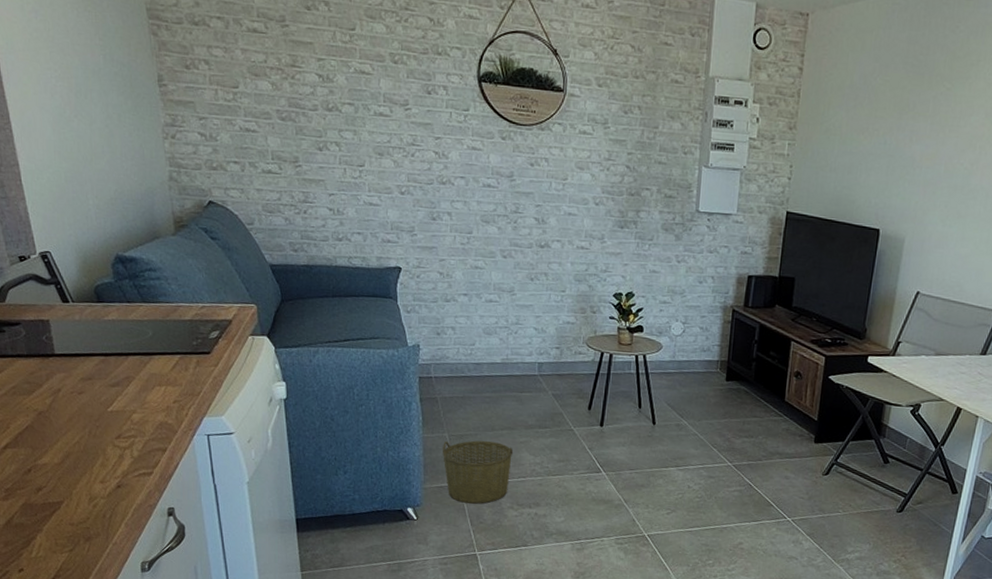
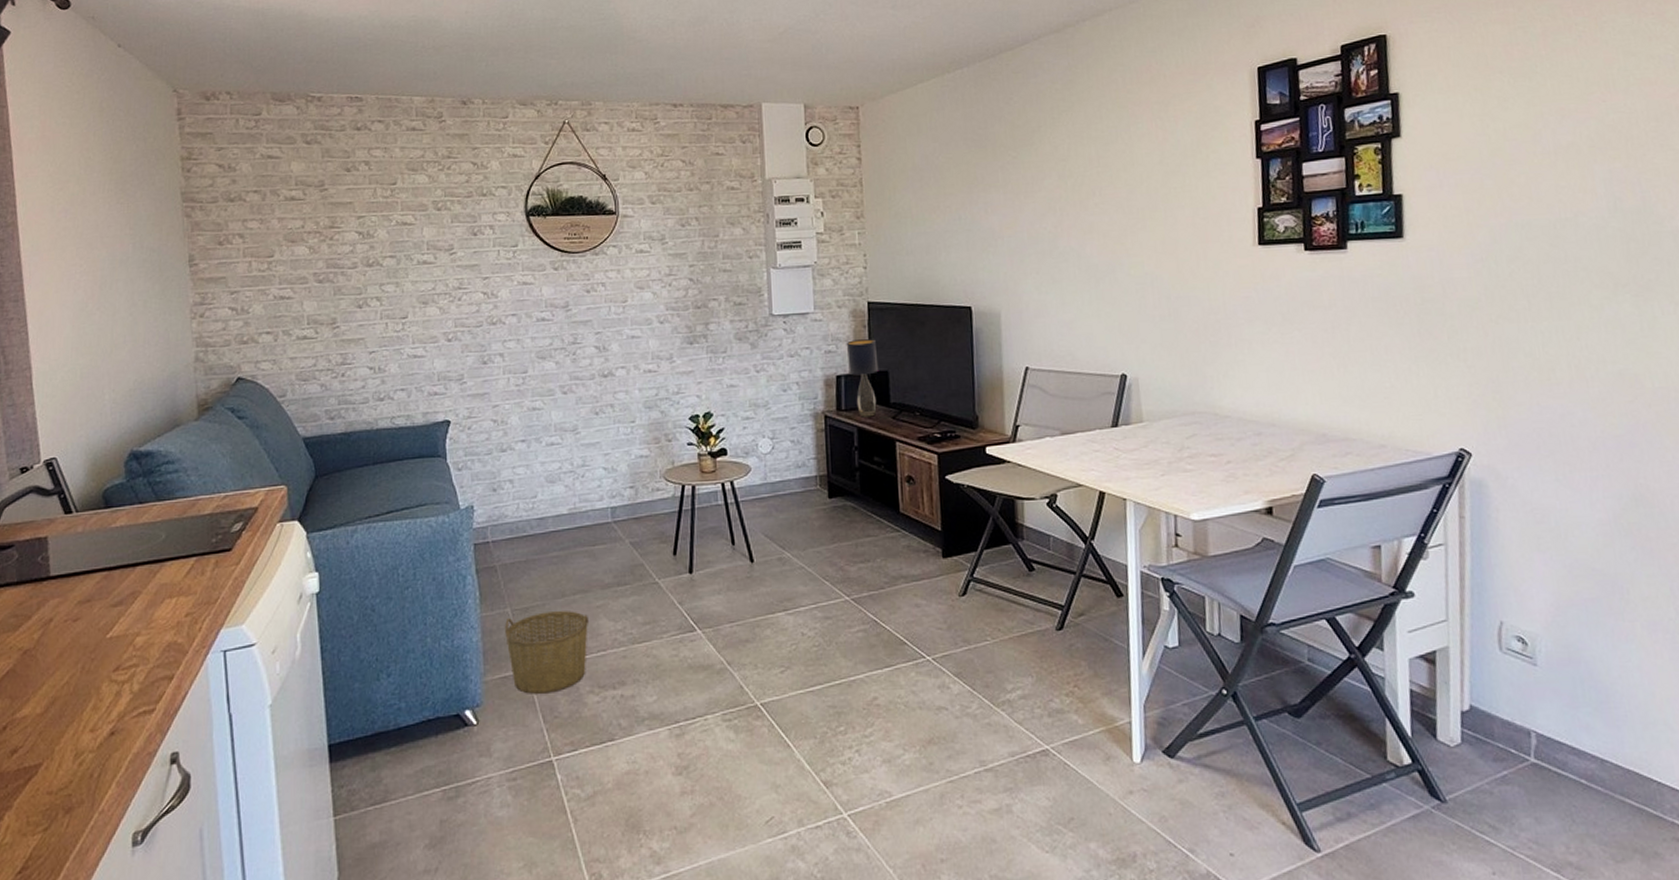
table lamp: none [760,244,788,317] -> present [846,338,879,417]

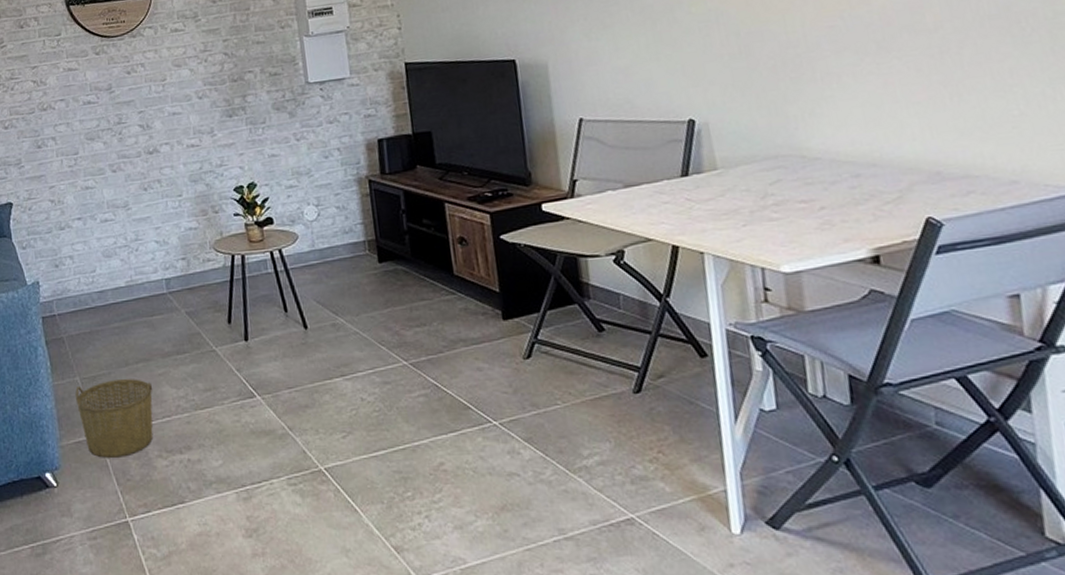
table lamp: present [846,338,879,417] -> none [385,99,422,180]

